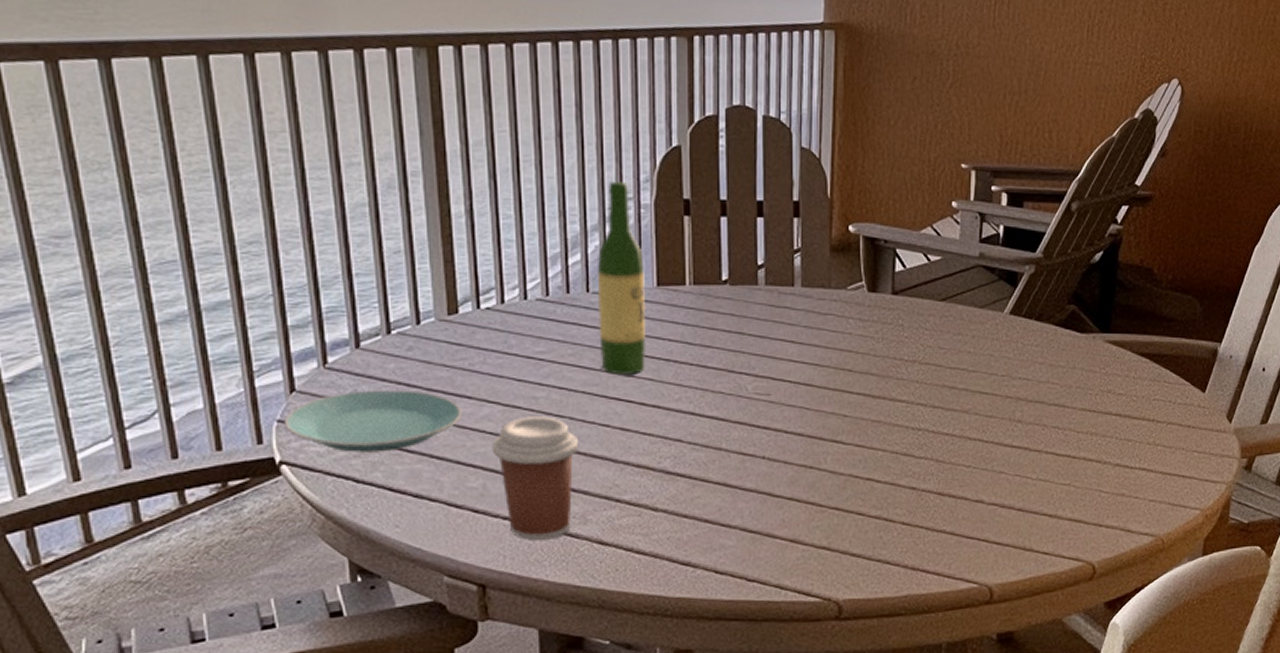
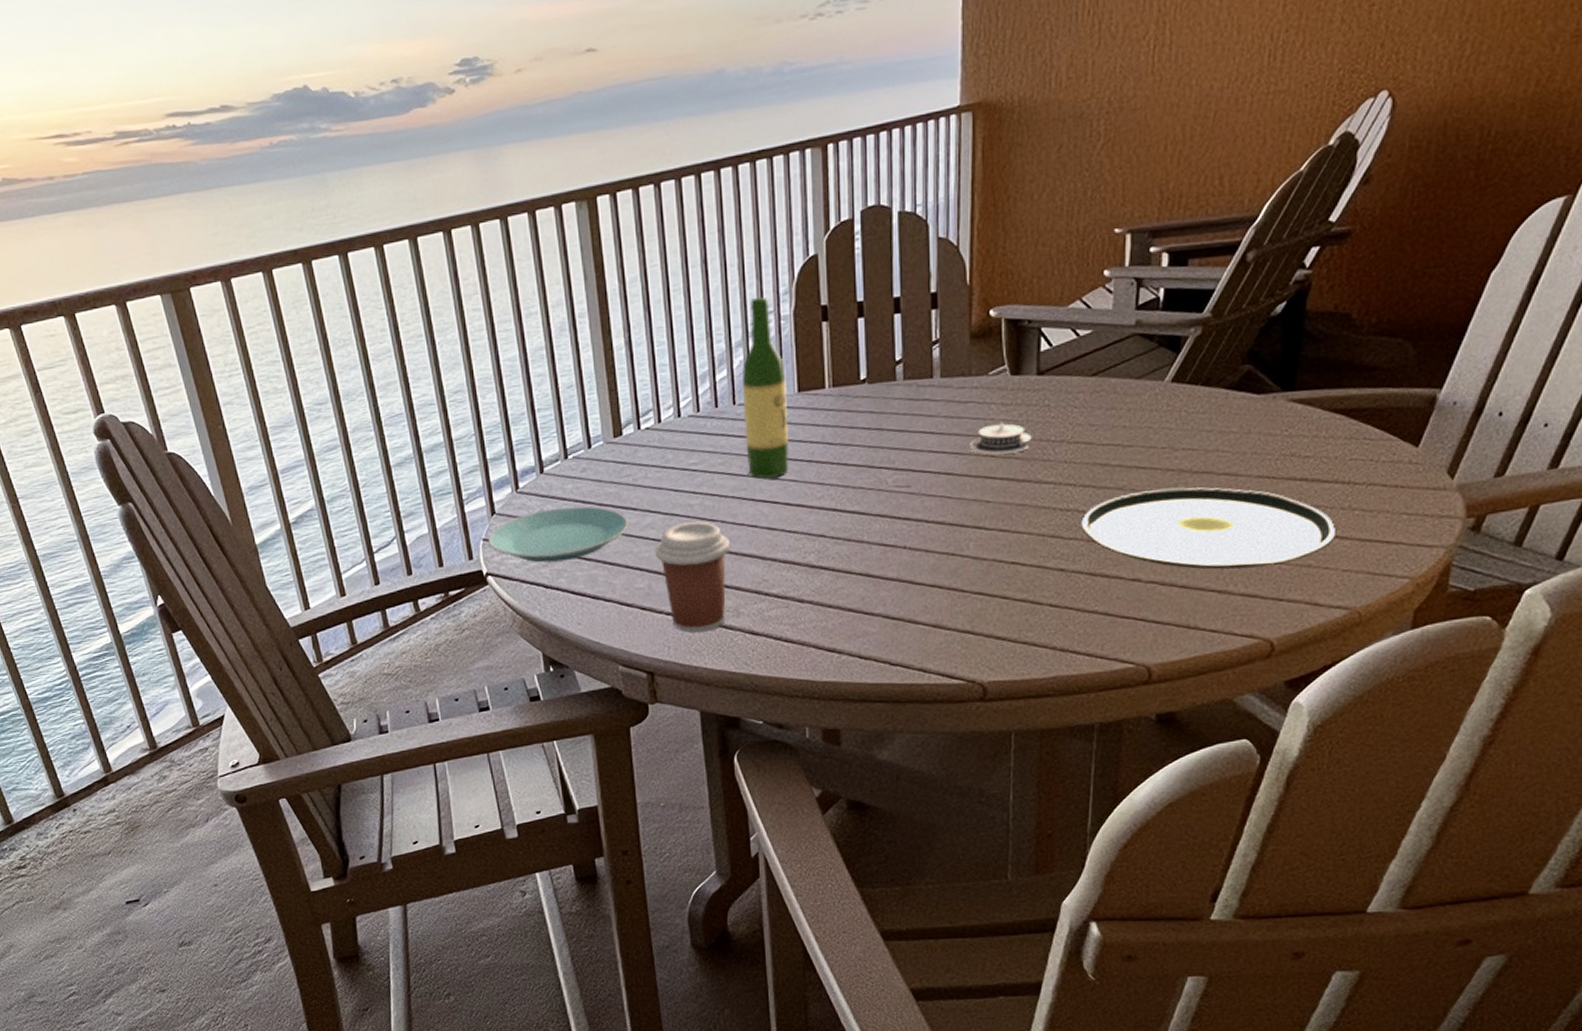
architectural model: none [829,336,887,369] -> present [970,421,1032,455]
plate: none [931,414,1144,494] -> present [1081,487,1337,569]

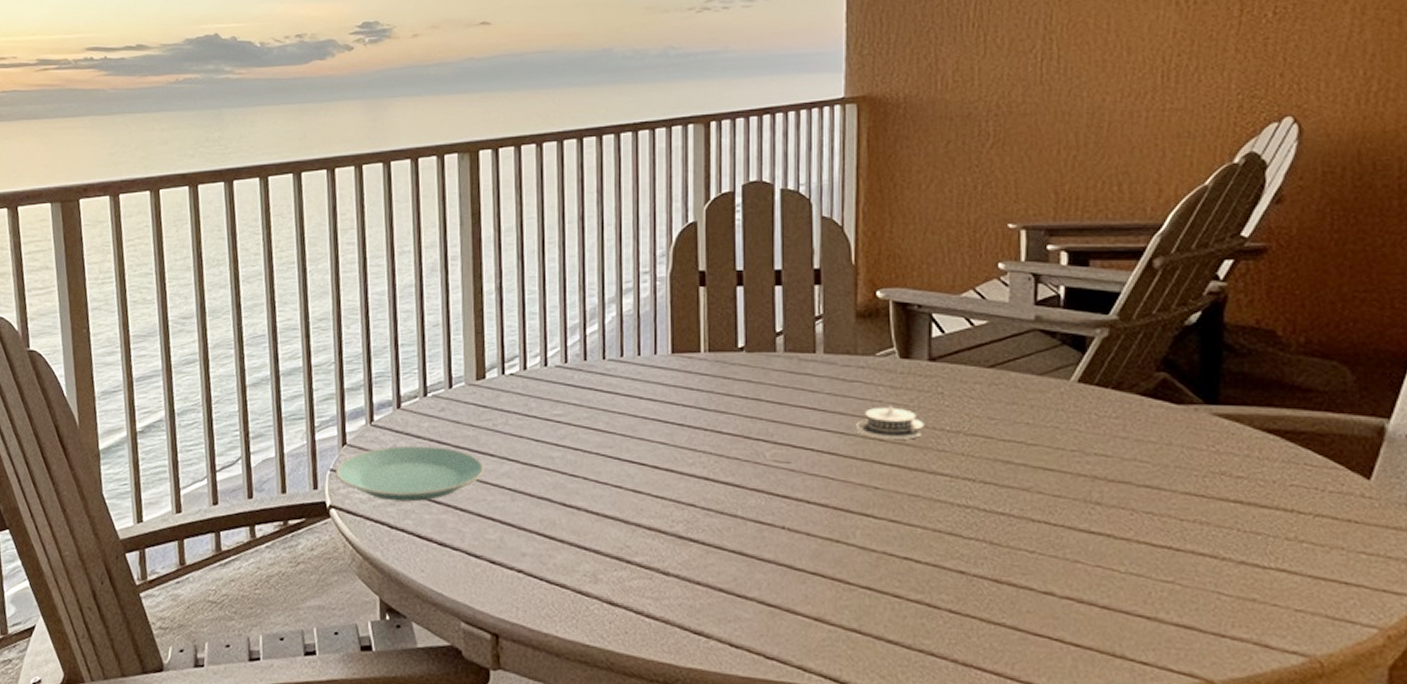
coffee cup: present [655,521,731,633] -> none [510,475,592,596]
wine bottle: present [741,297,790,479] -> none [612,258,661,438]
plate: present [1081,487,1337,569] -> none [982,494,1284,595]

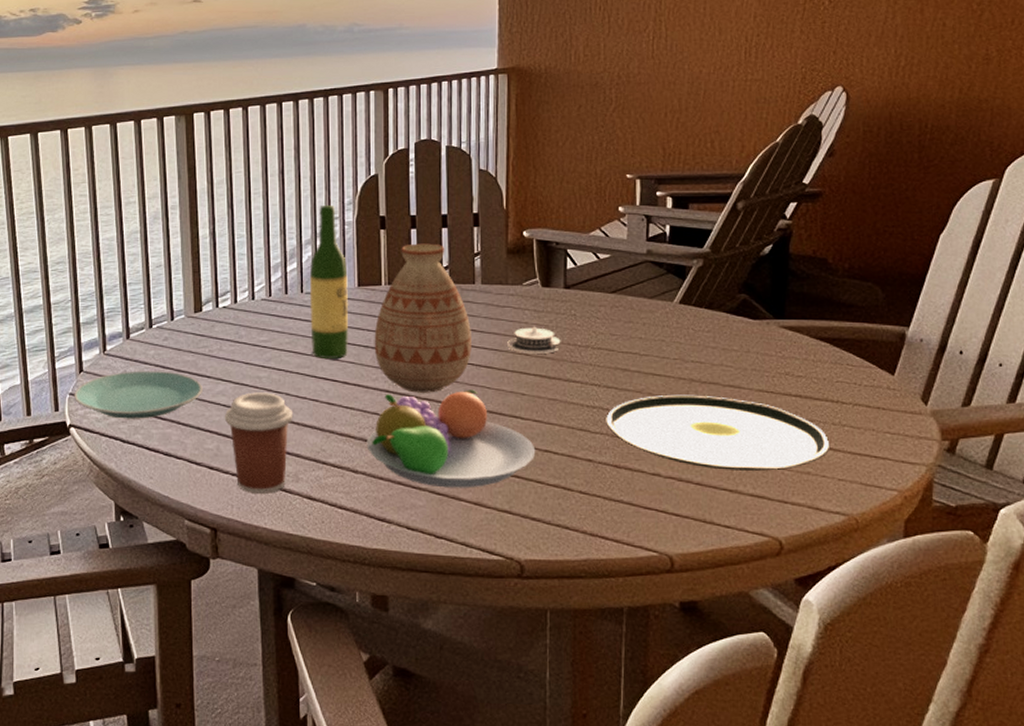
coffee cup: none [510,475,592,596] -> present [225,392,293,494]
wine bottle: none [612,258,661,438] -> present [309,206,349,358]
fruit bowl: none [680,480,892,600] -> present [366,389,536,488]
vase: none [691,303,811,483] -> present [374,243,471,393]
plate: none [982,494,1284,595] -> present [606,394,830,471]

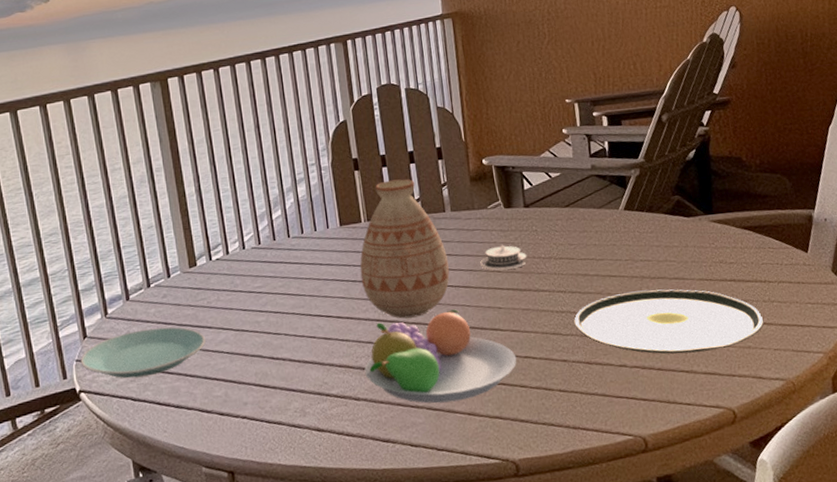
coffee cup: present [225,392,293,494] -> none [229,335,294,433]
wine bottle: present [309,206,349,358] -> none [293,153,338,297]

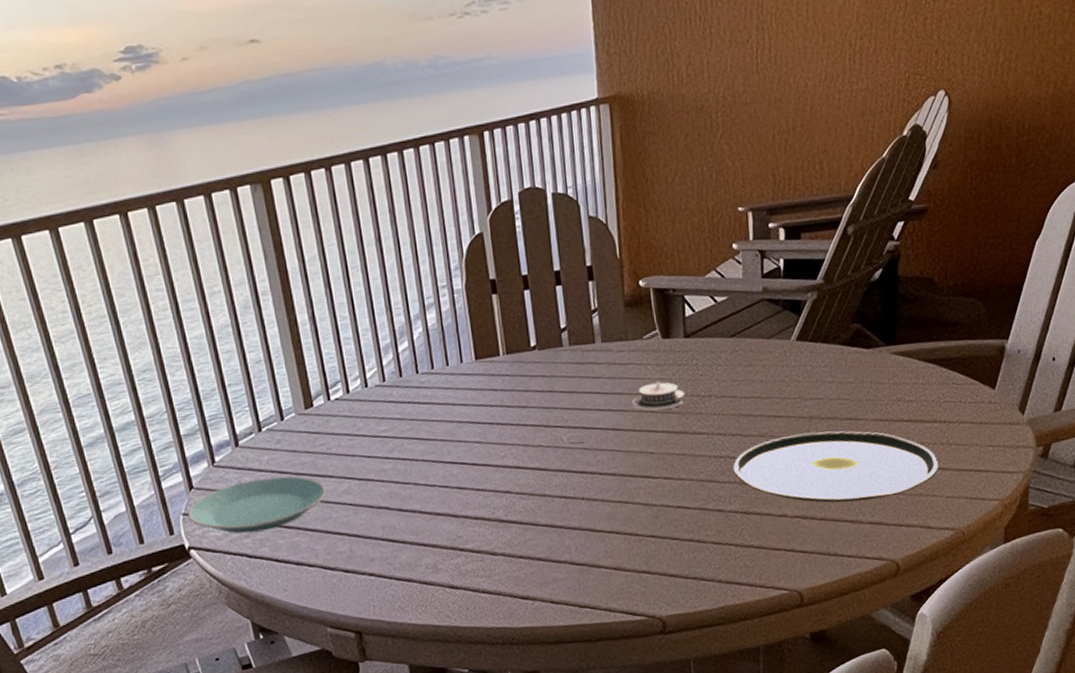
vase: present [360,179,450,319] -> none [497,304,598,466]
fruit bowl: present [364,309,517,404] -> none [502,454,669,558]

